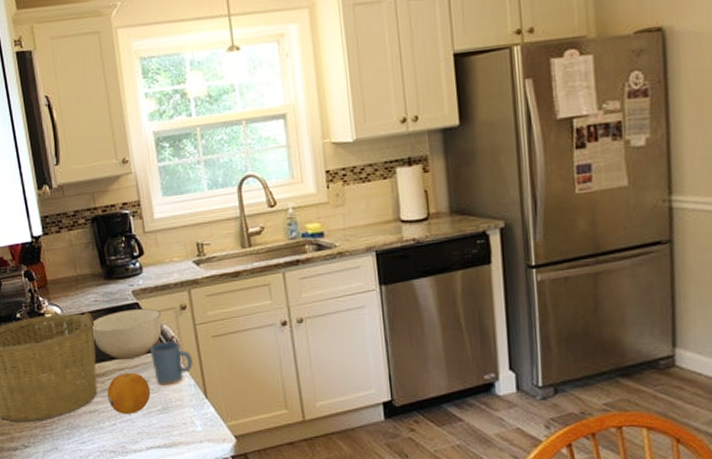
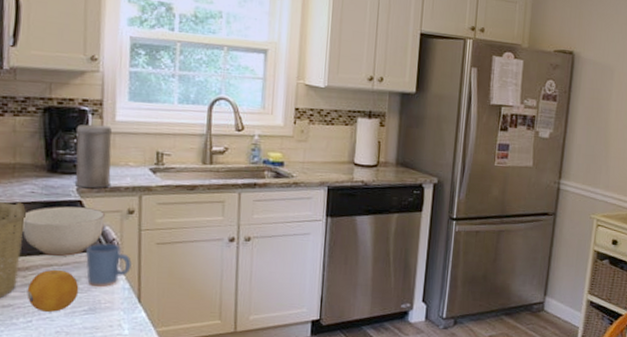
canister: none [121,225,161,291] -> present [75,124,112,189]

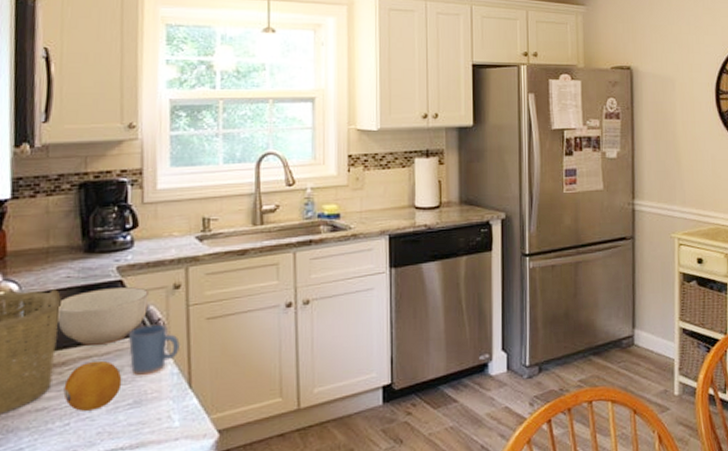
canister: present [75,124,112,189] -> none [114,195,155,266]

